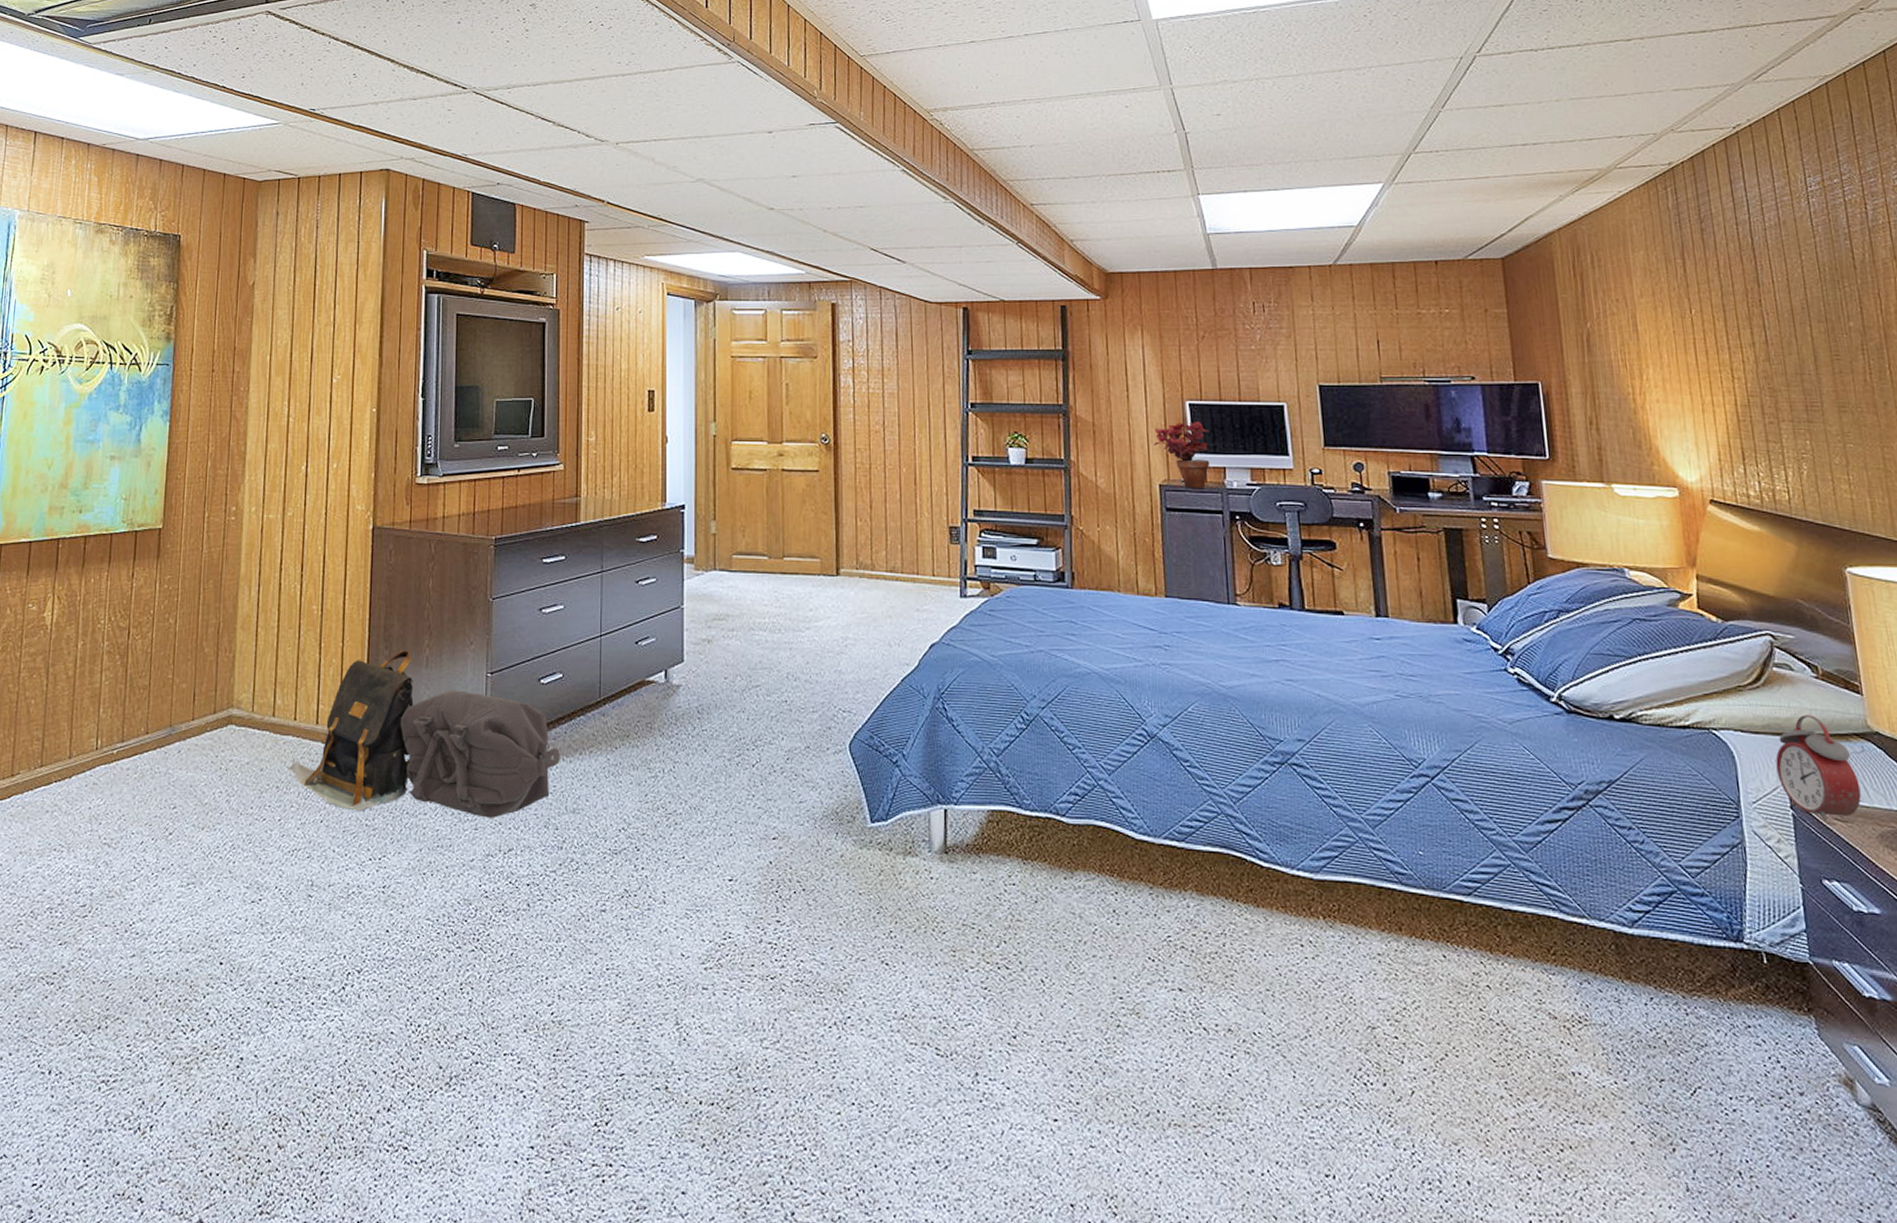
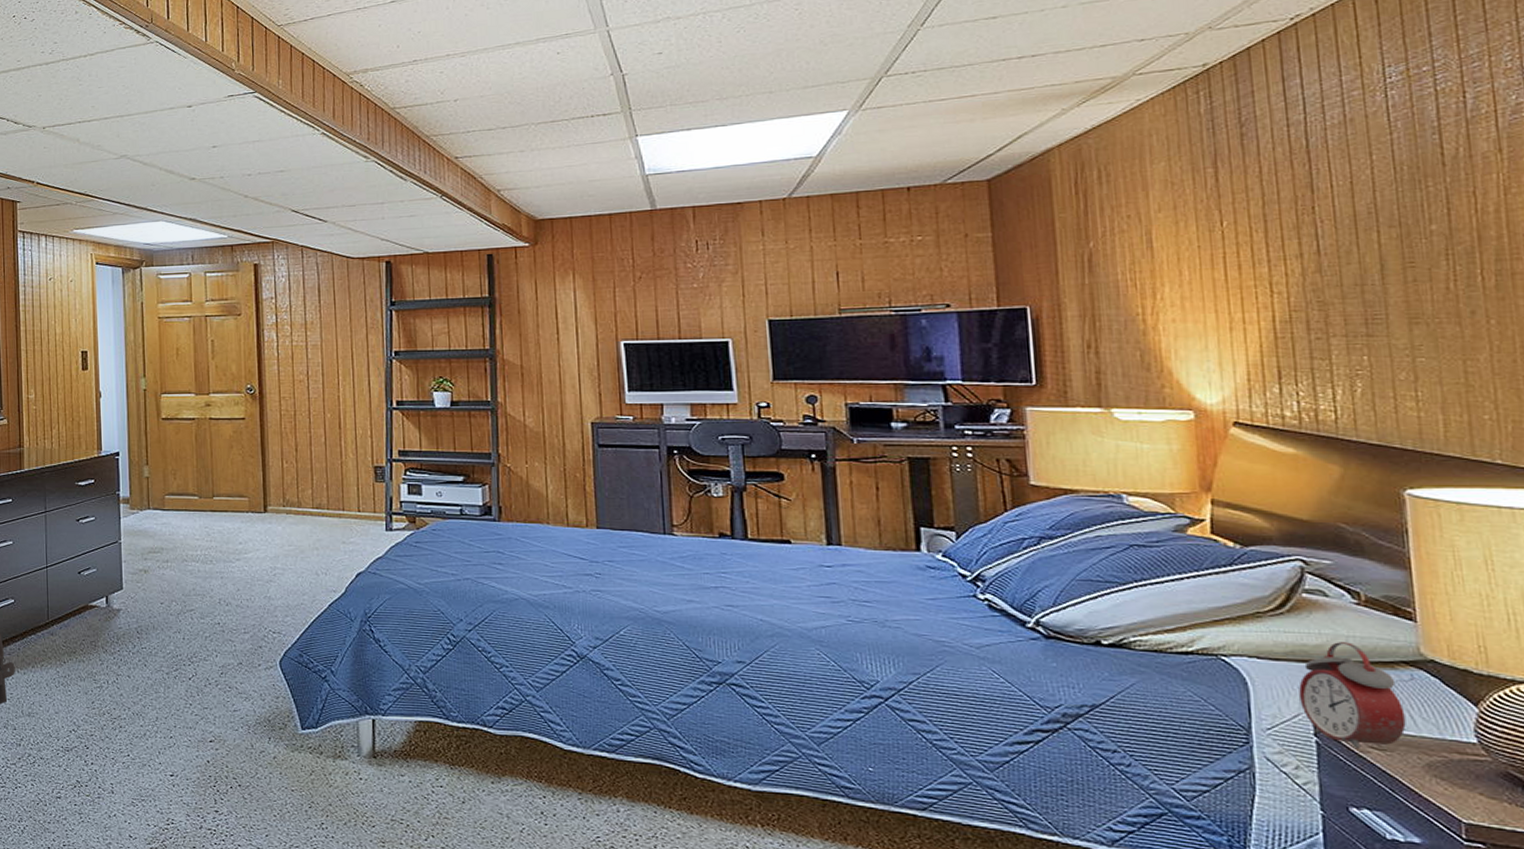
potted plant: present [1153,421,1210,489] -> none [585,360,646,426]

